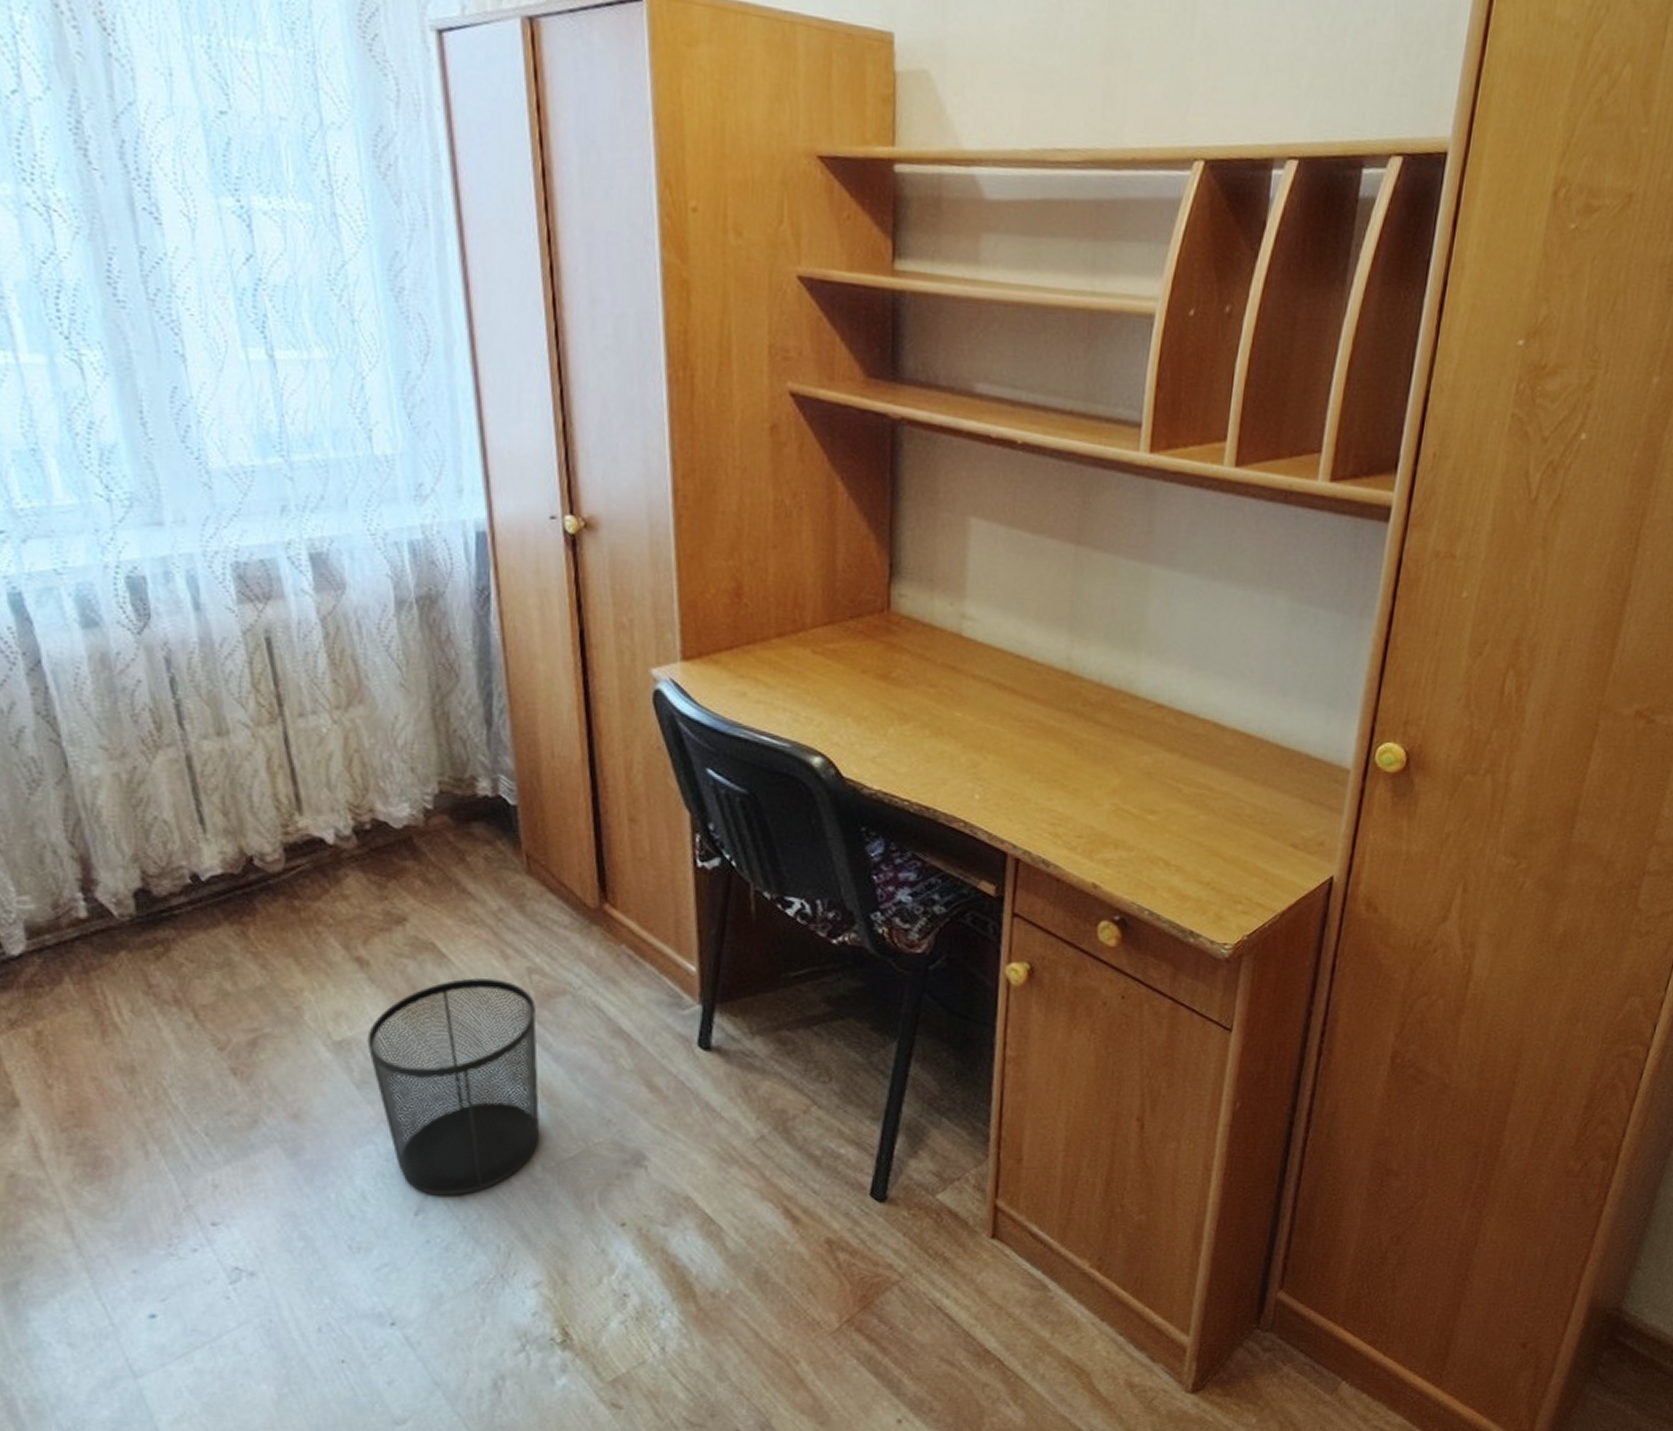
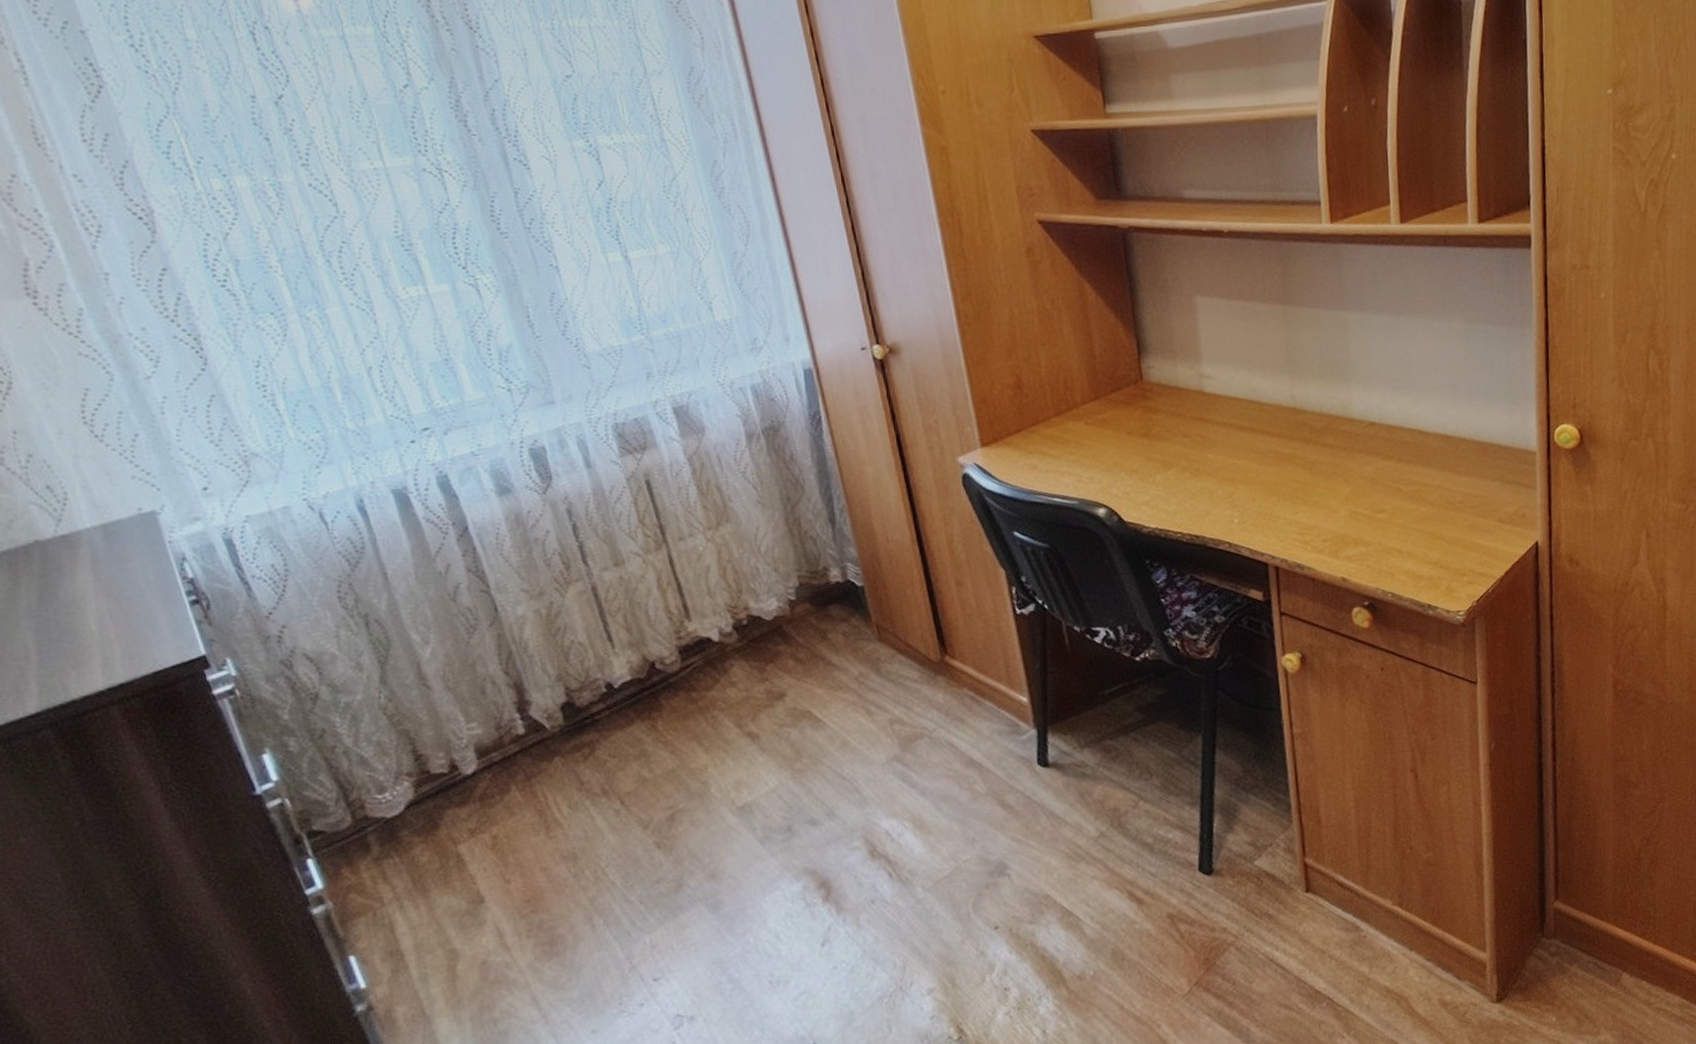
waste bin: present [367,978,539,1196] -> none [764,733,917,927]

